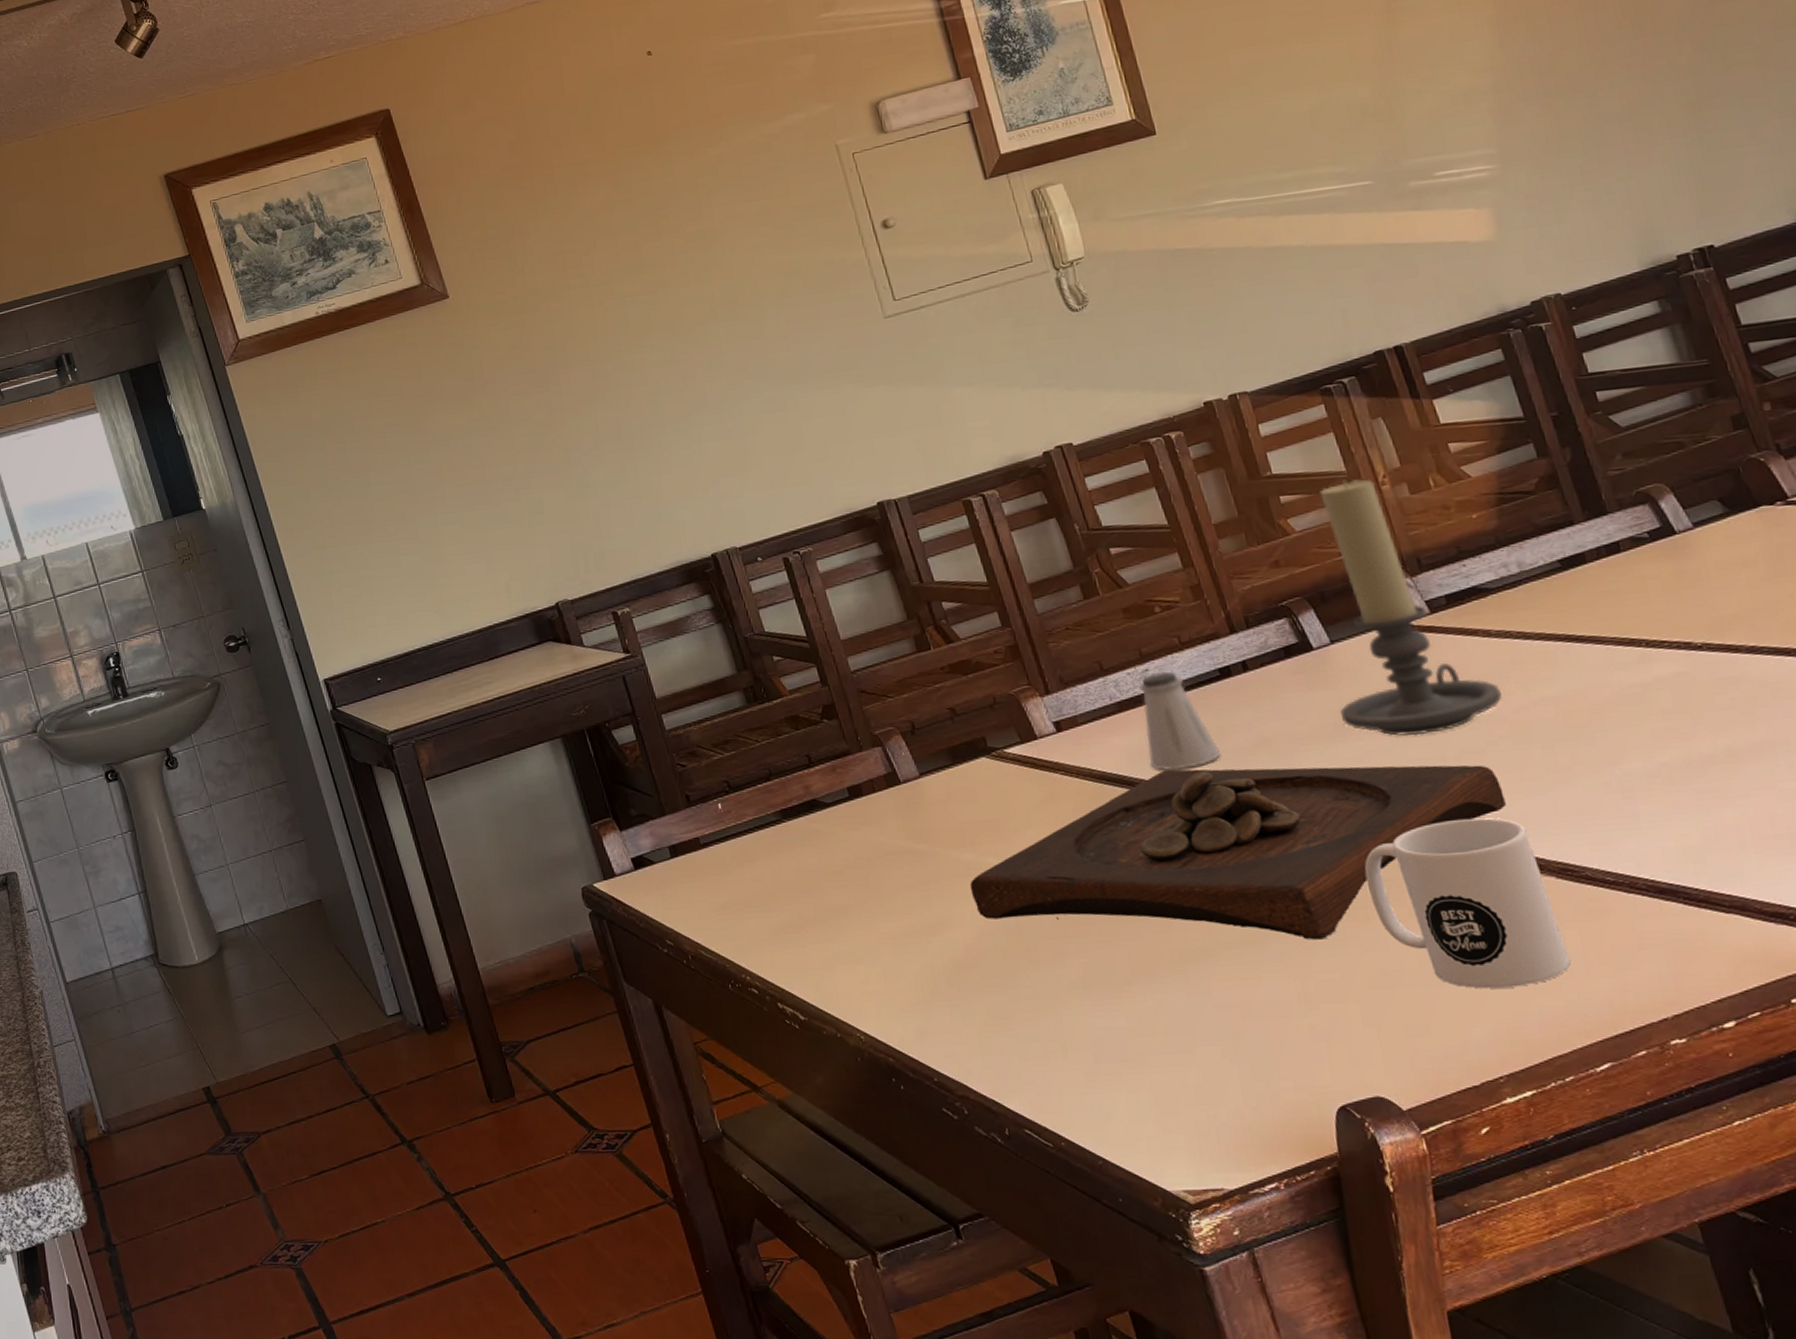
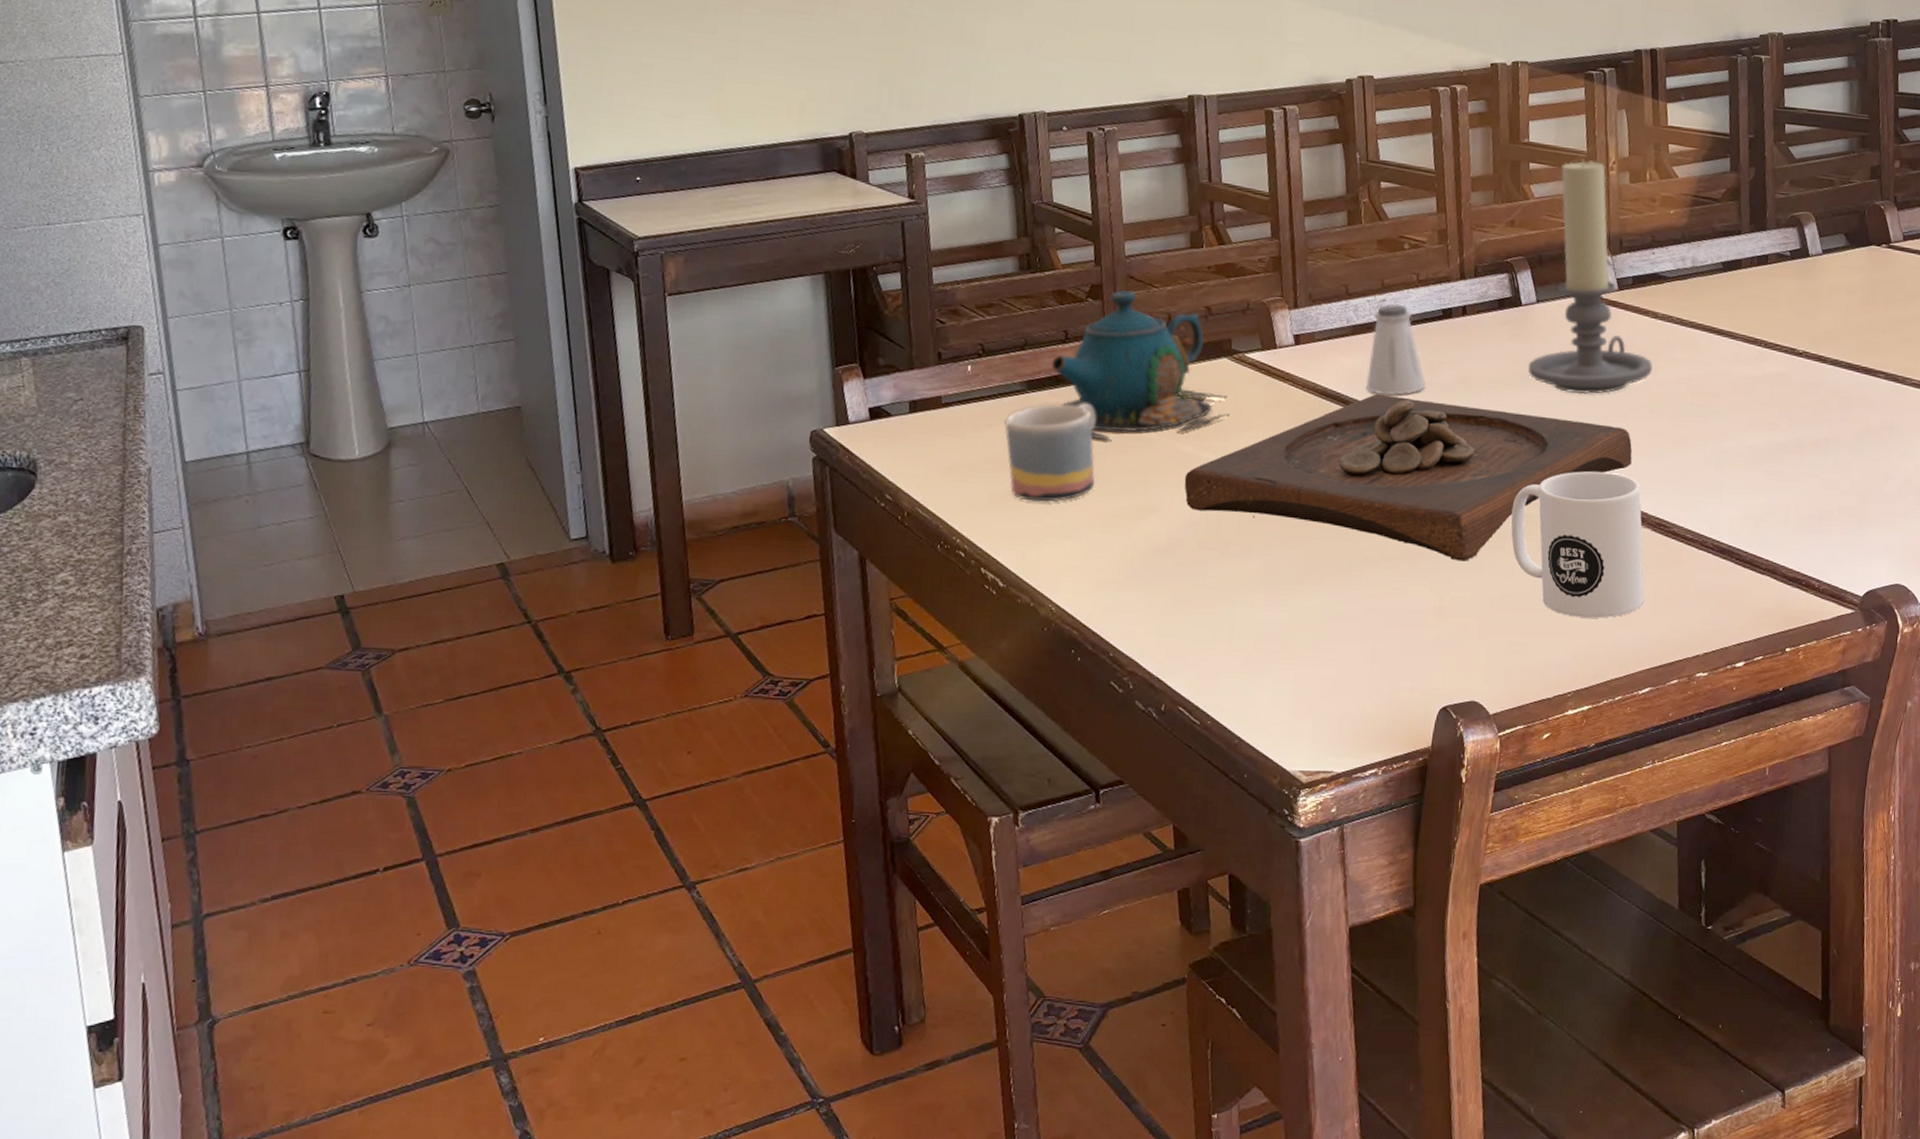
mug: none [767,824,875,930] -> present [1005,403,1096,503]
teapot: none [801,704,1003,860] -> present [1051,290,1230,441]

